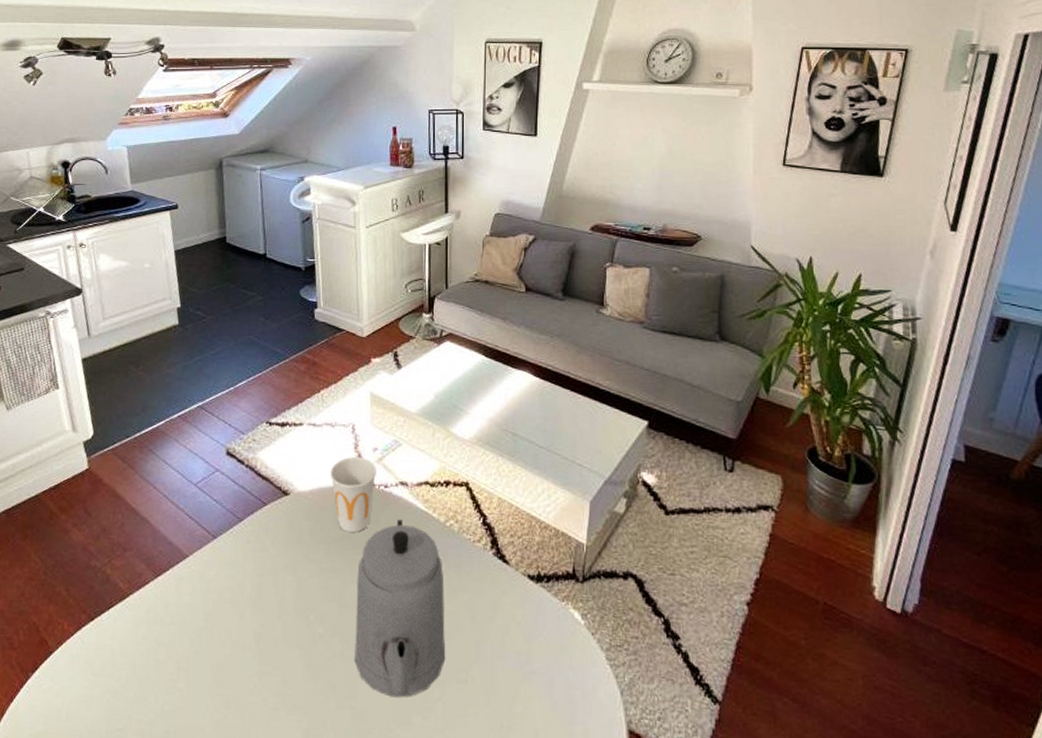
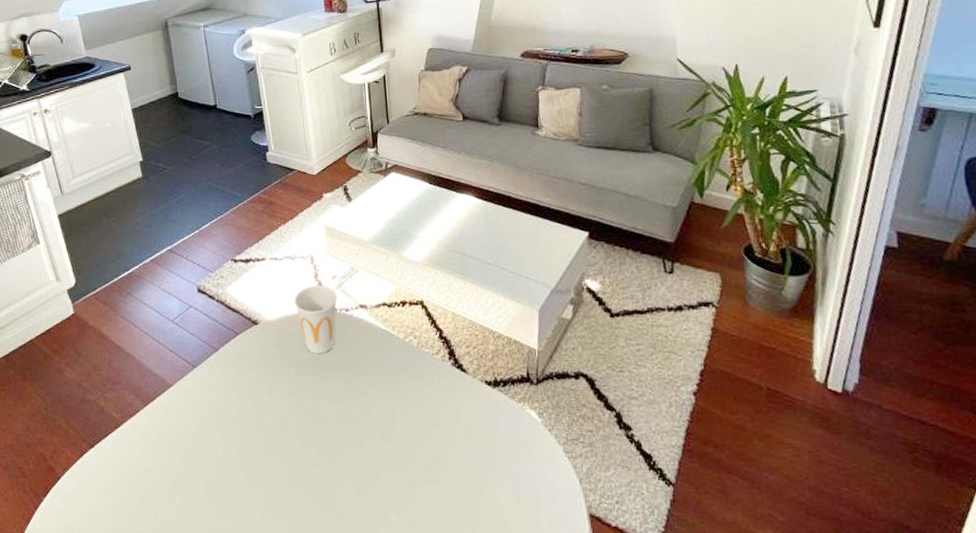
teapot: present [354,519,446,698] -> none [327,339,415,498]

